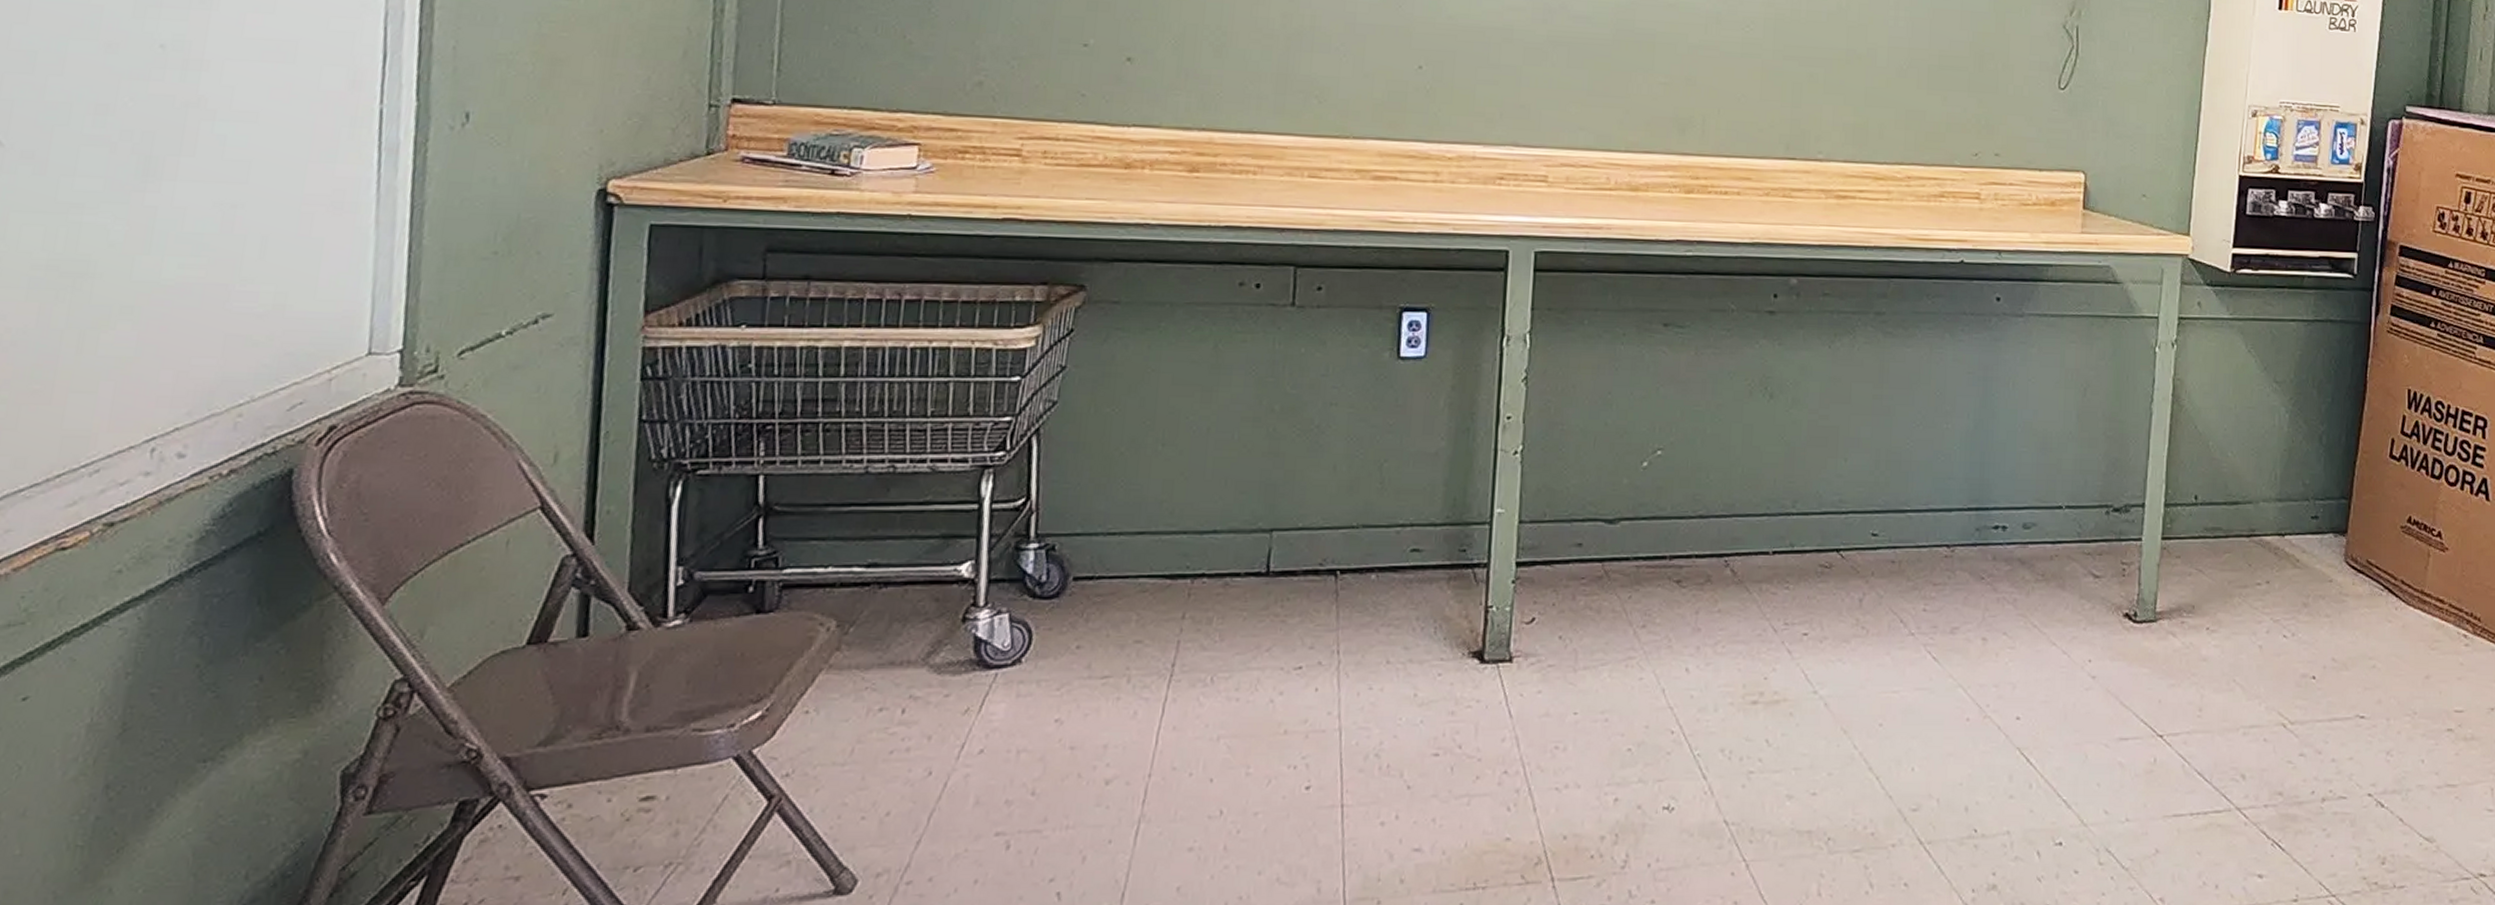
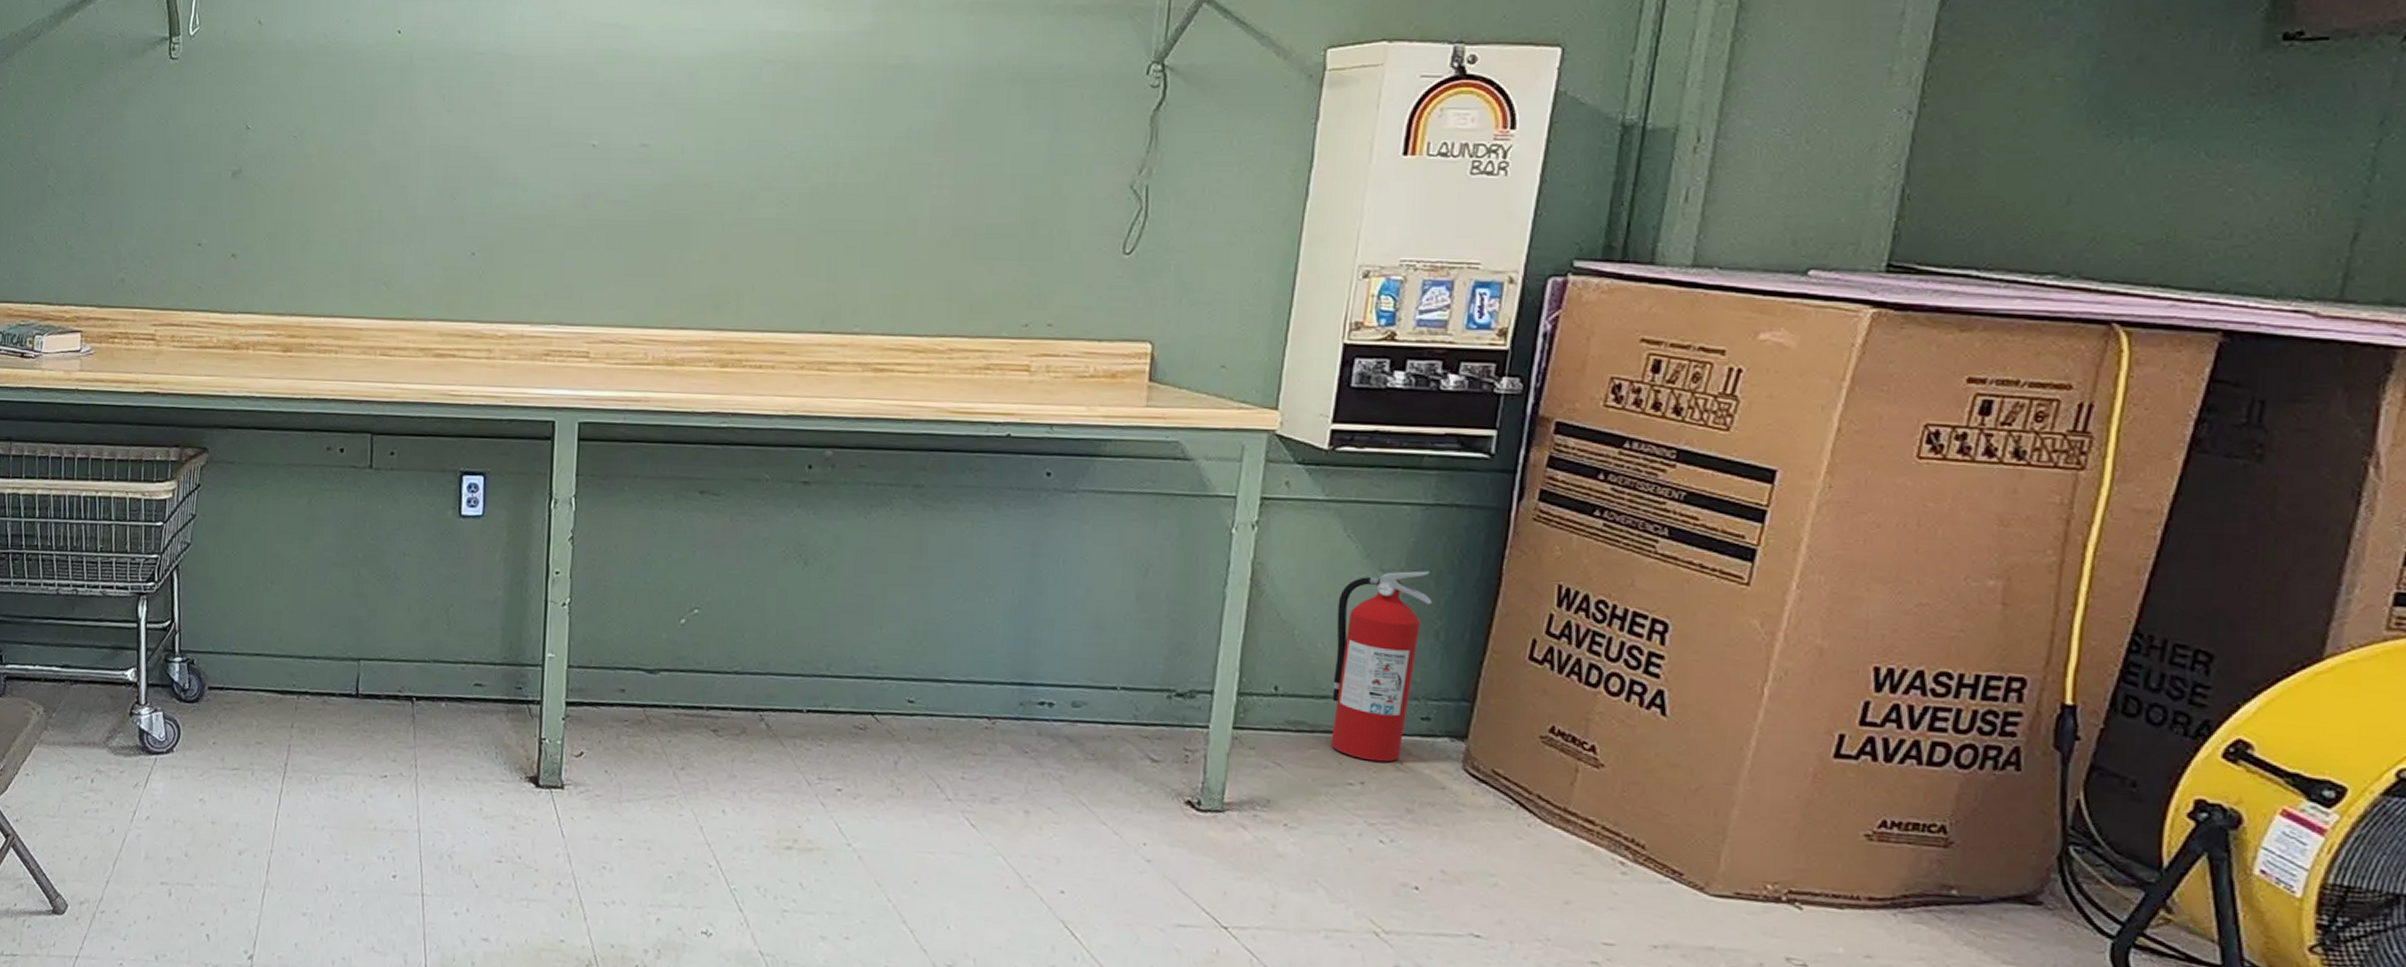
fire extinguisher: none [2241,381,2316,561] -> present [1331,571,1432,762]

